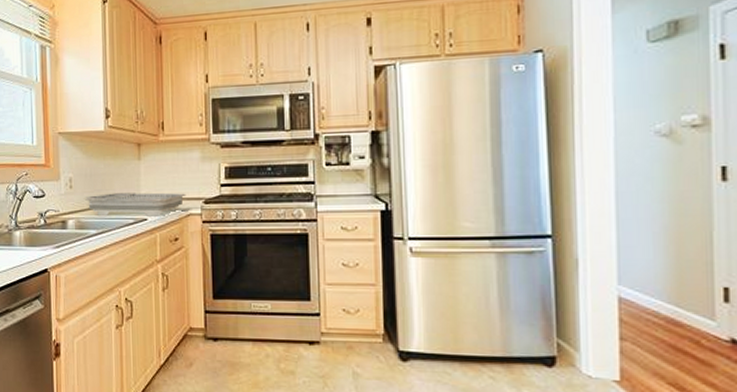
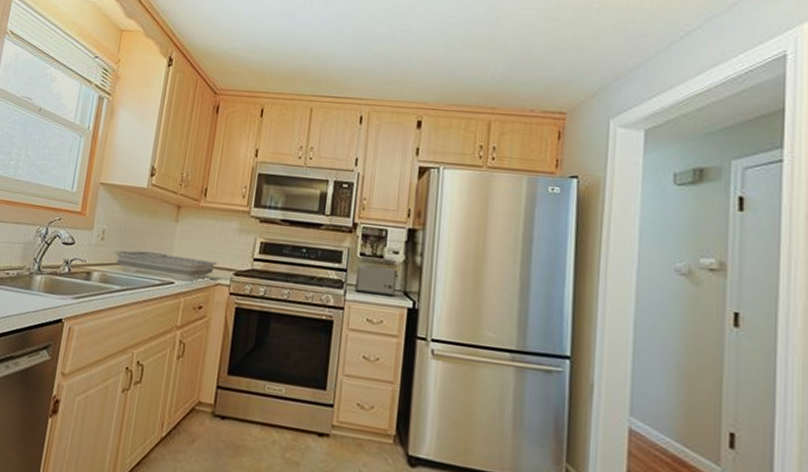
toaster: none [324,173,368,204] -> present [354,263,399,298]

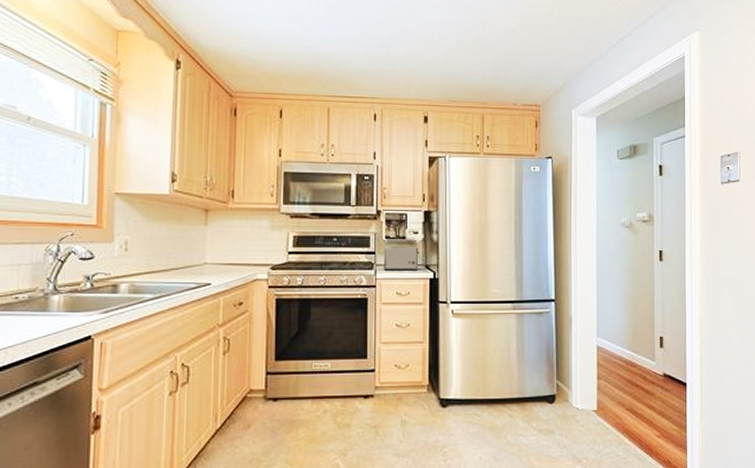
dish rack: present [114,250,218,282] -> none [141,257,253,281]

